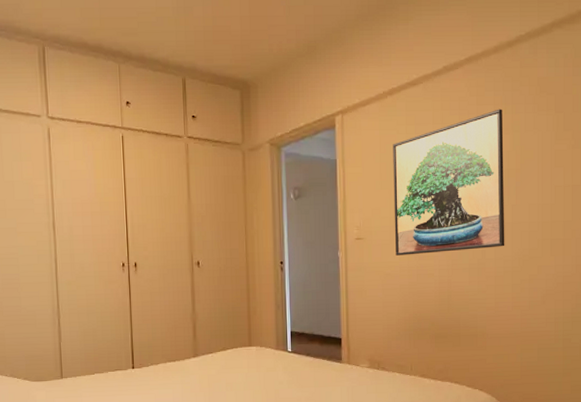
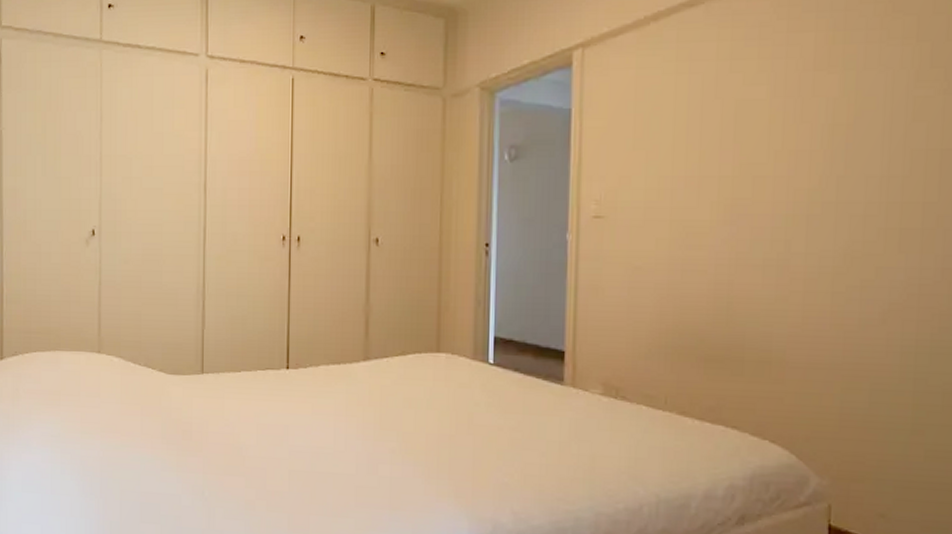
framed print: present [393,109,505,256] -> none [650,37,829,243]

